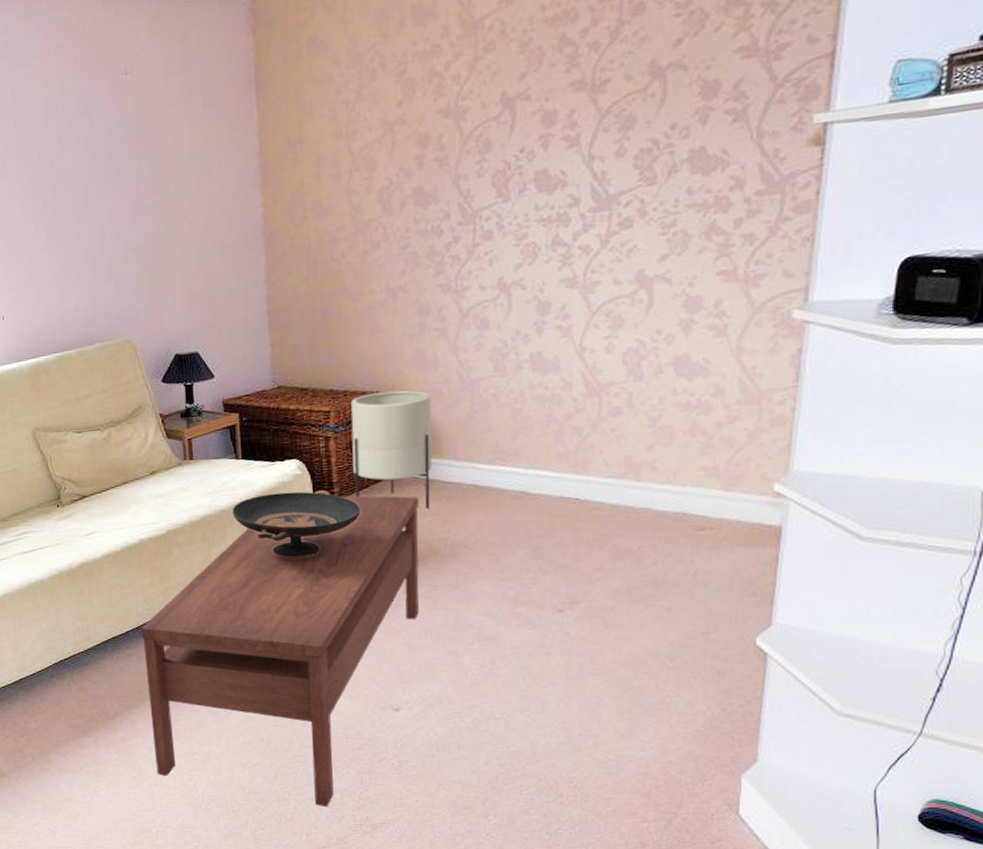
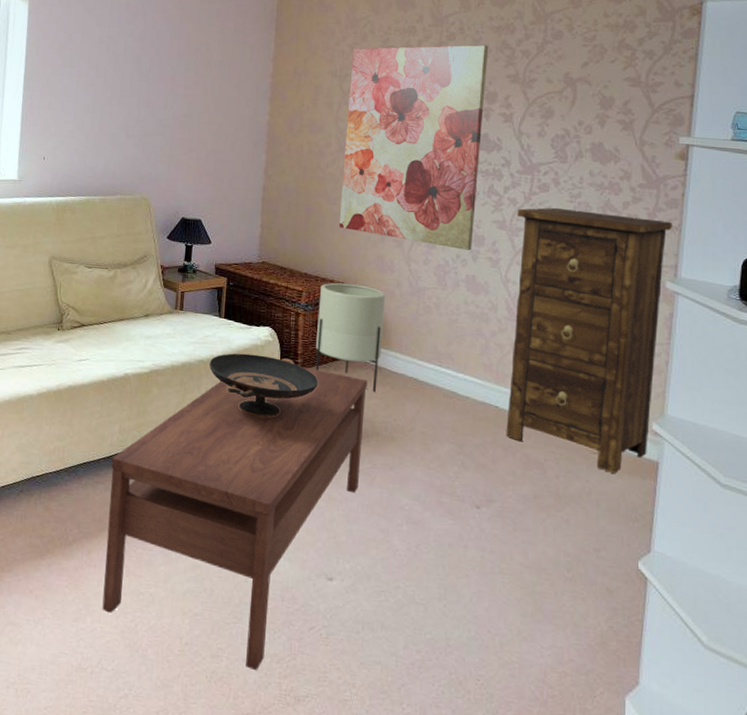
wall art: none [359,47,543,328] -> present [338,45,489,250]
cabinet: none [590,232,804,548] -> present [506,207,673,473]

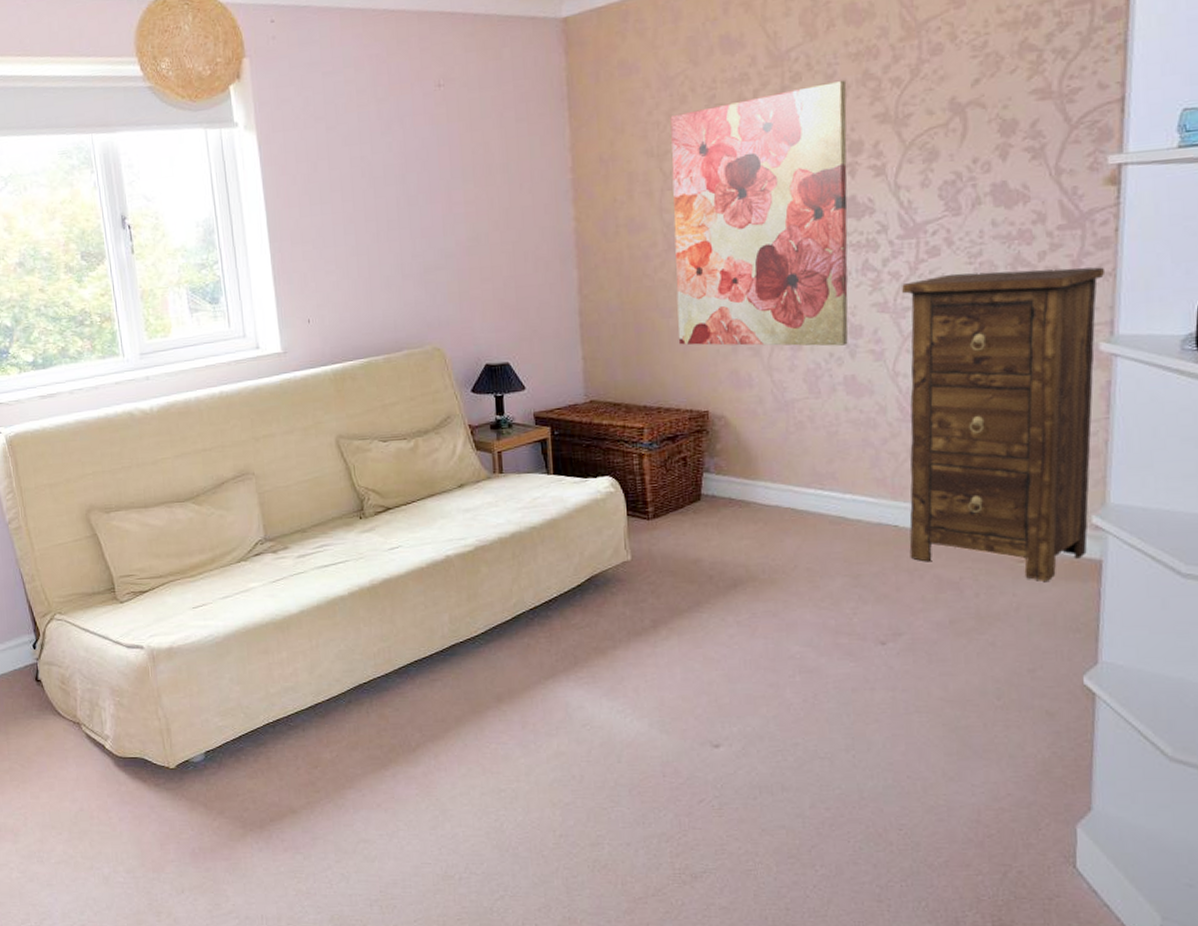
coffee table: present [102,367,367,671] -> none [445,515,738,854]
decorative bowl: present [209,353,319,418] -> none [543,508,677,582]
planter: present [316,282,386,392] -> none [665,409,748,531]

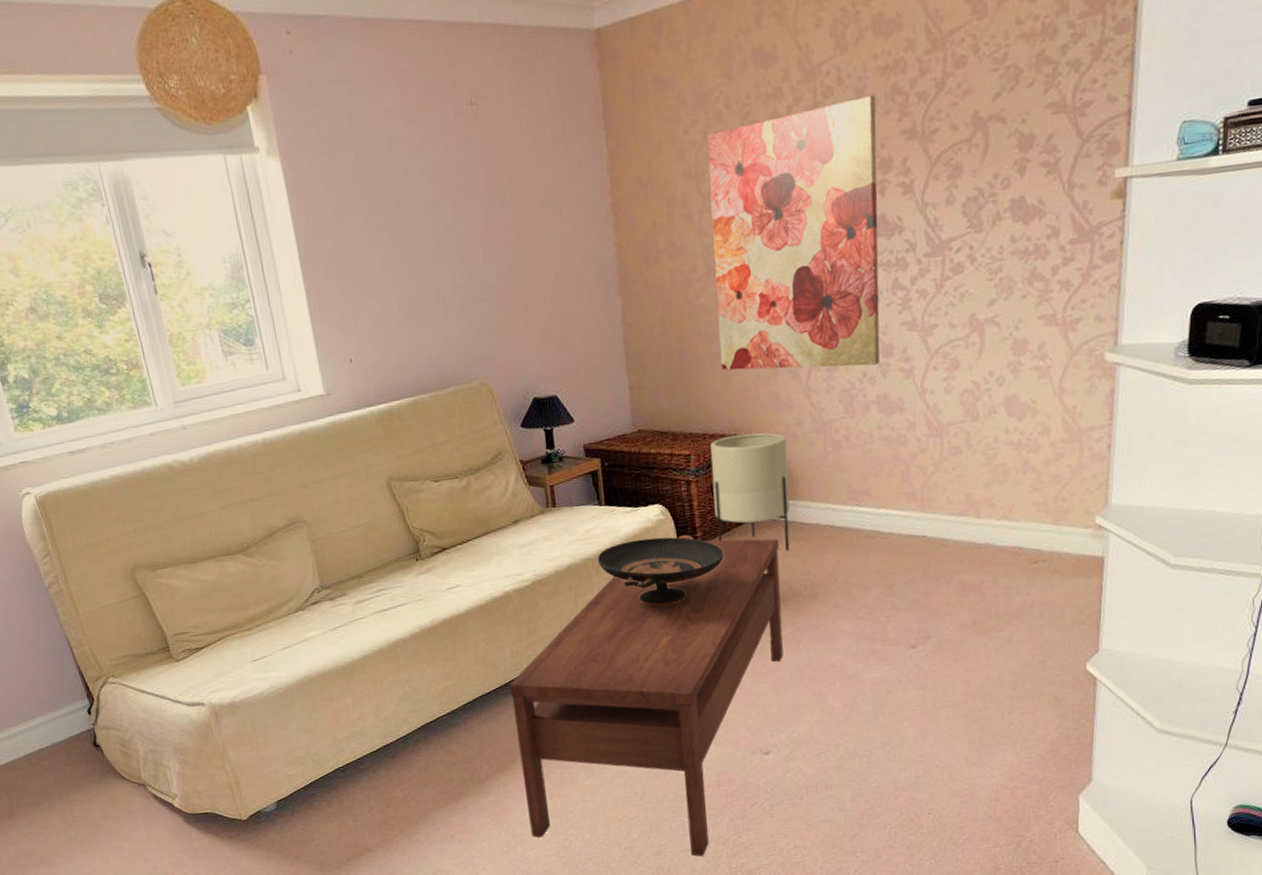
coffee table: none [445,515,738,854] -> present [509,538,784,857]
decorative bowl: none [543,508,677,582] -> present [598,534,725,607]
planter: none [665,409,748,531] -> present [710,432,790,550]
cabinet: present [901,267,1106,581] -> none [928,279,1111,580]

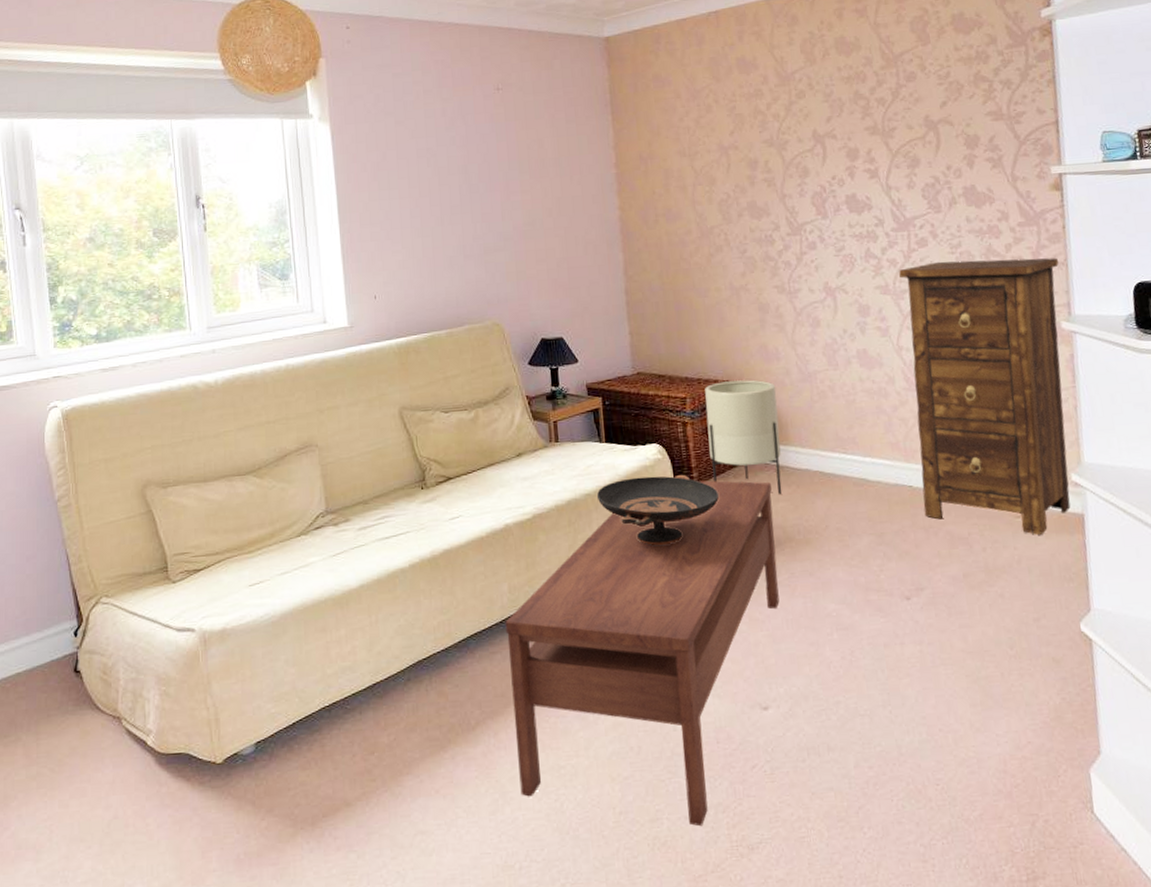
wall art: present [706,95,880,370] -> none [698,98,858,324]
cabinet: none [928,279,1111,580] -> present [898,258,1071,535]

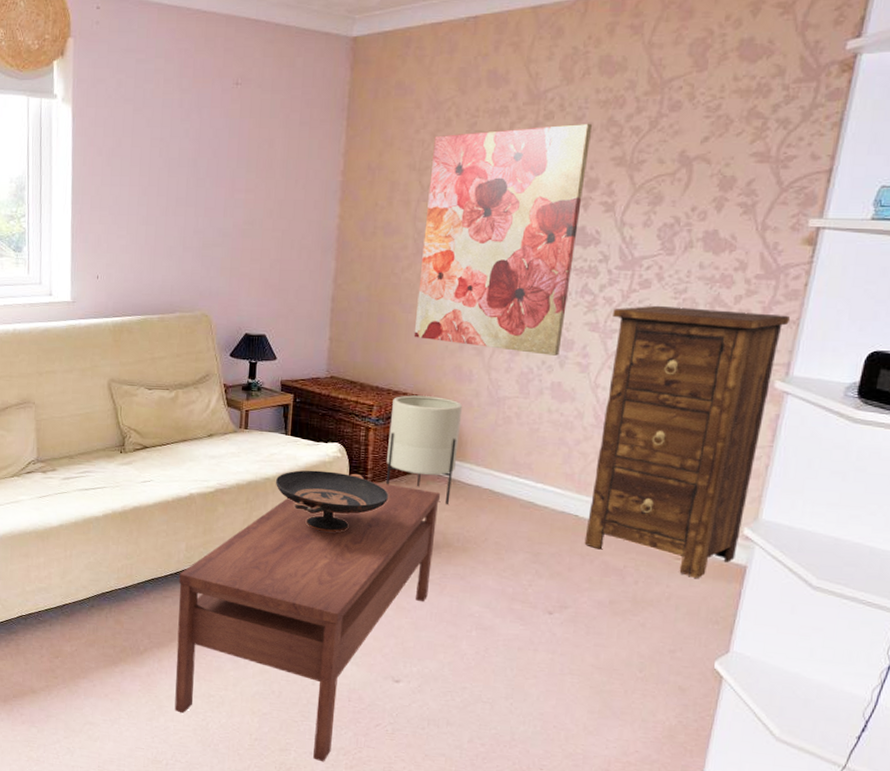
wall art: none [698,98,858,324] -> present [413,123,593,356]

